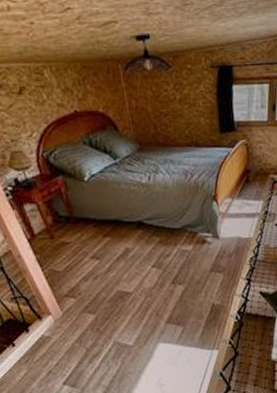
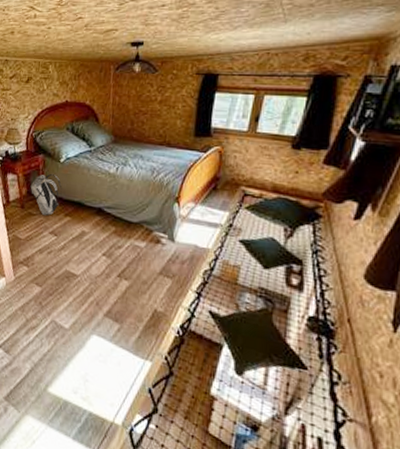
backpack: none [55,196,95,241] -> present [30,174,62,215]

